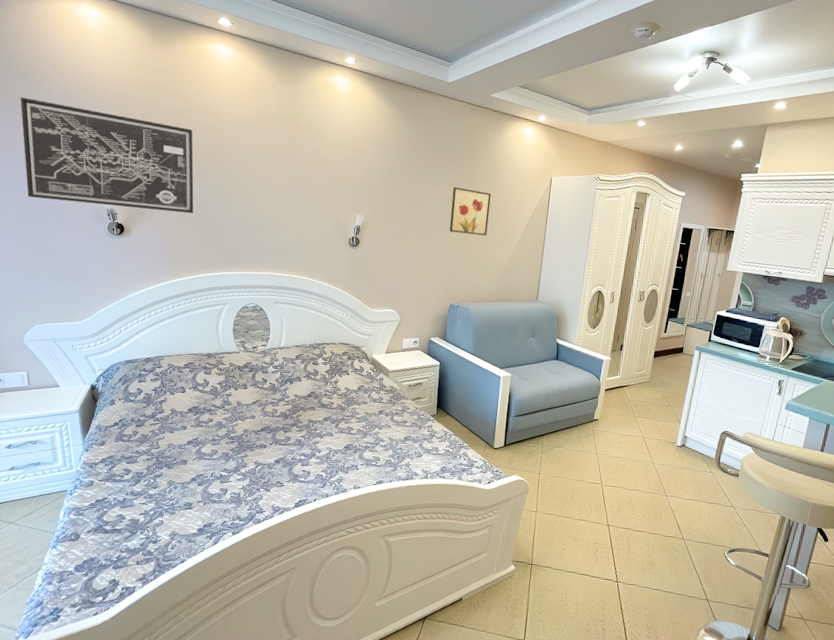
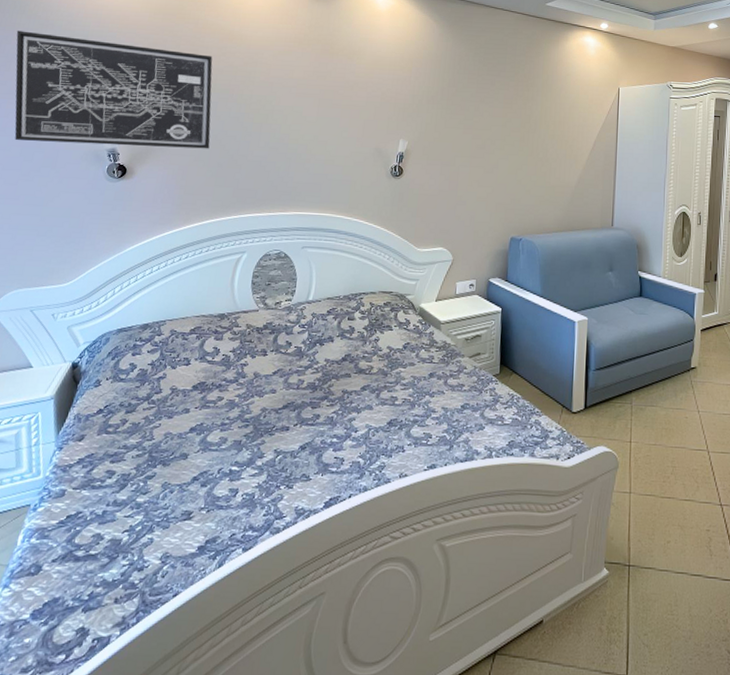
wall art: present [449,186,491,236] -> none [507,103,553,156]

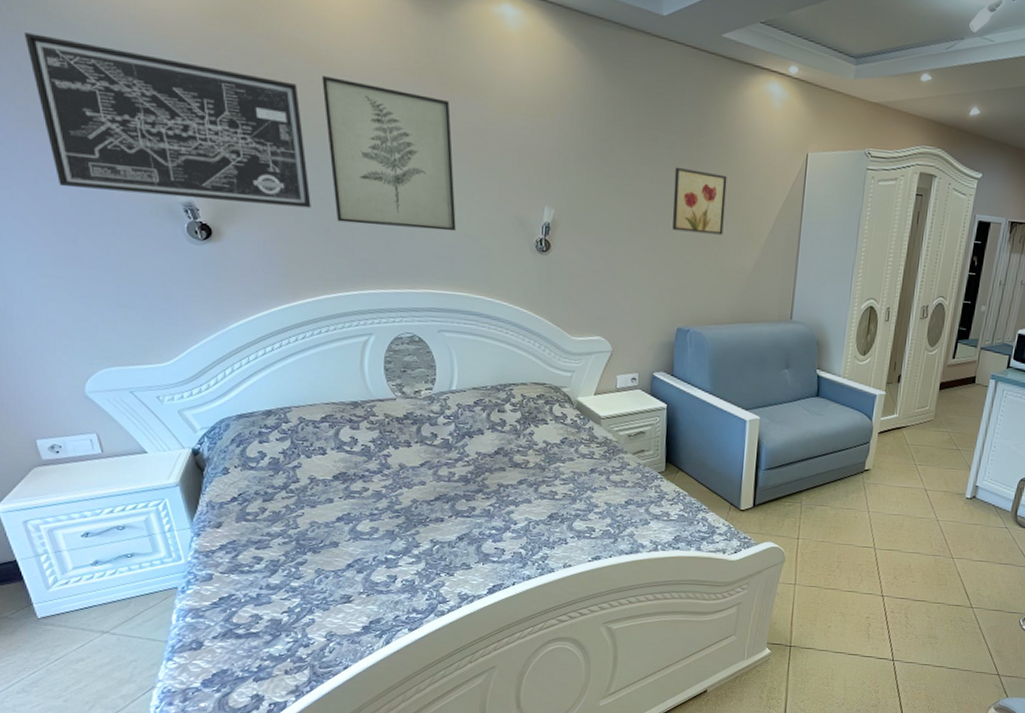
wall art: none [228,49,329,163] -> present [322,76,456,232]
wall art: none [507,103,553,156] -> present [672,167,727,235]

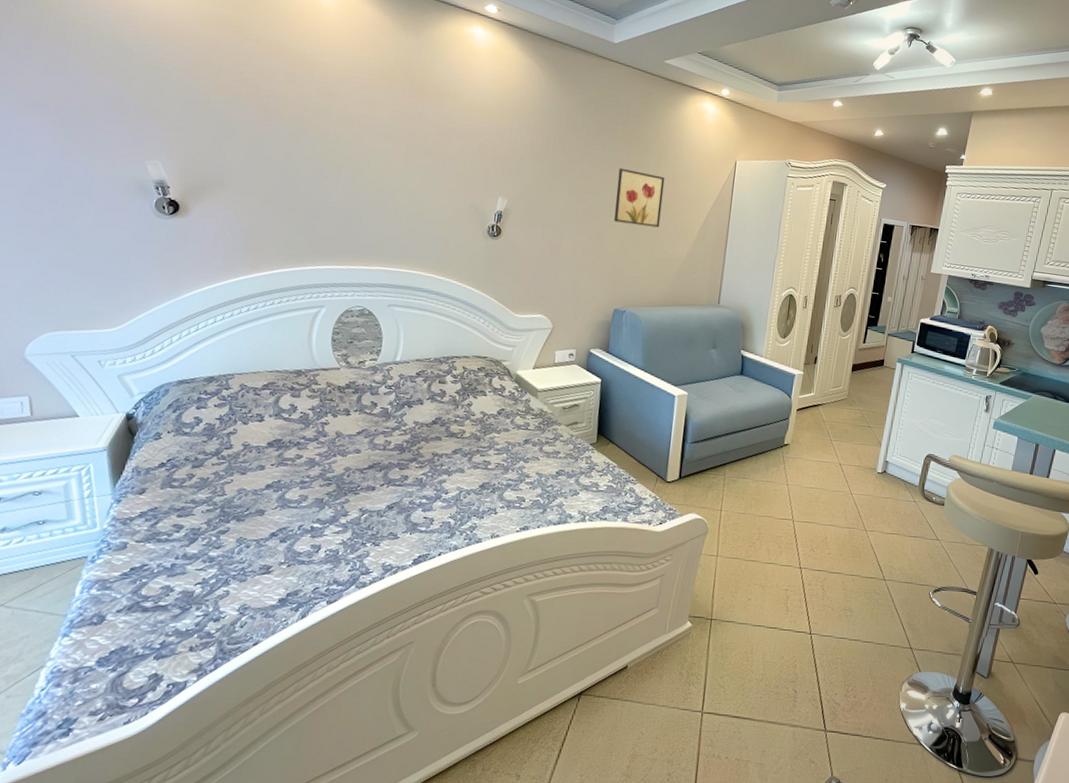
wall art: present [23,32,311,209] -> none [26,26,280,190]
wall art: present [322,76,456,232] -> none [302,77,419,216]

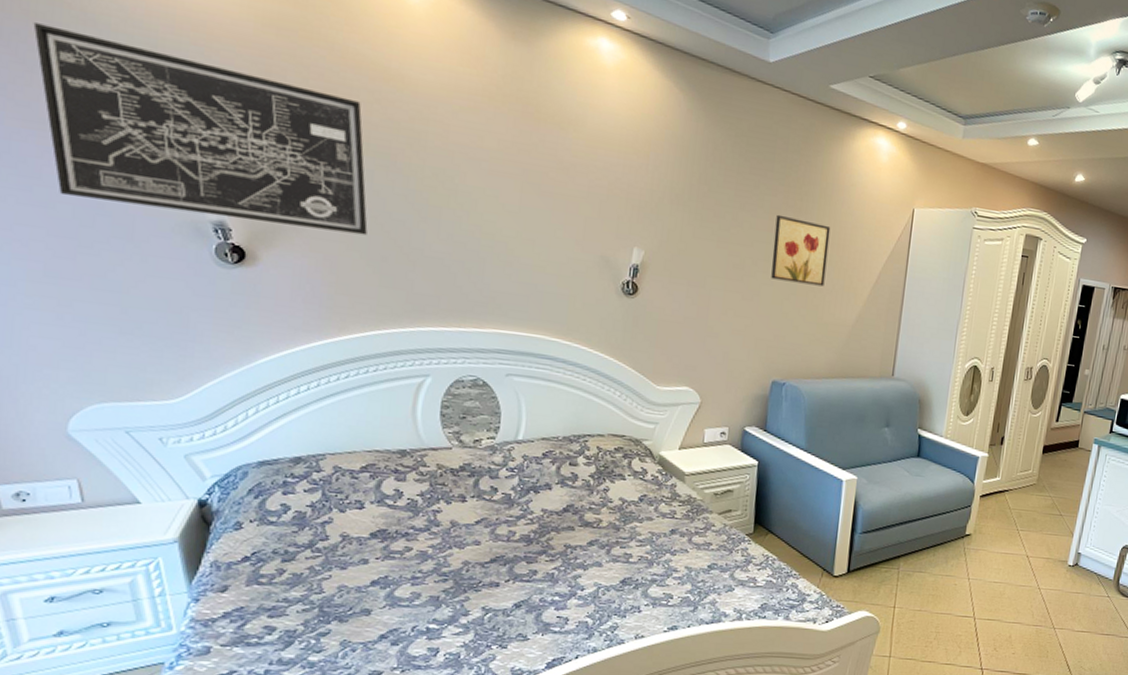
wall art: none [26,26,280,190] -> present [33,22,368,236]

